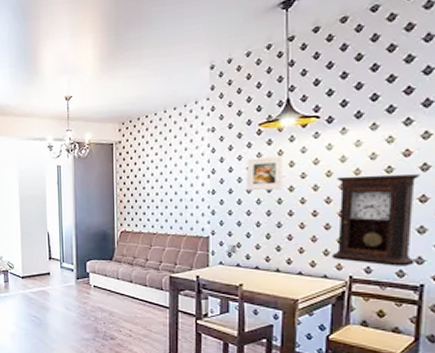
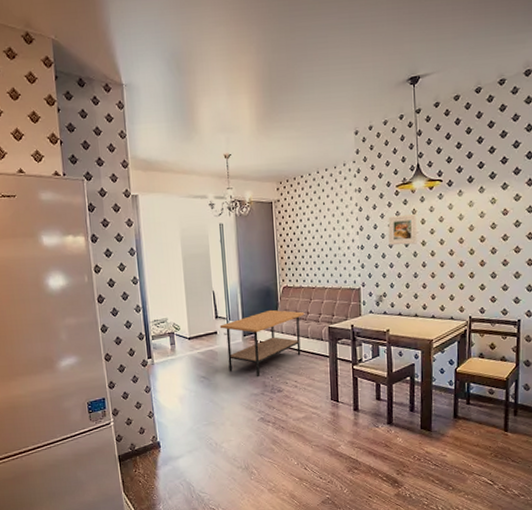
coffee table: none [53,254,144,322] -> present [219,309,305,377]
pendulum clock: present [332,174,420,266] -> none [456,229,514,307]

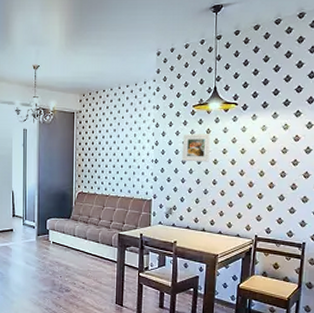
coffee table: present [219,309,305,377] -> none [16,213,97,276]

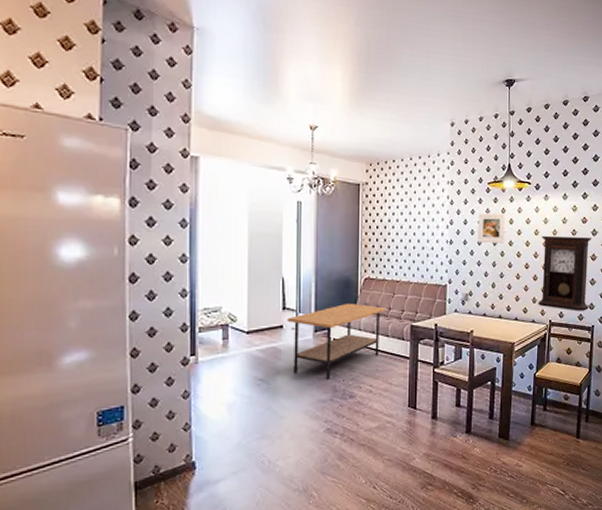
coffee table: none [16,213,97,276] -> present [286,303,386,381]
pendulum clock: none [243,154,304,228] -> present [538,235,591,311]

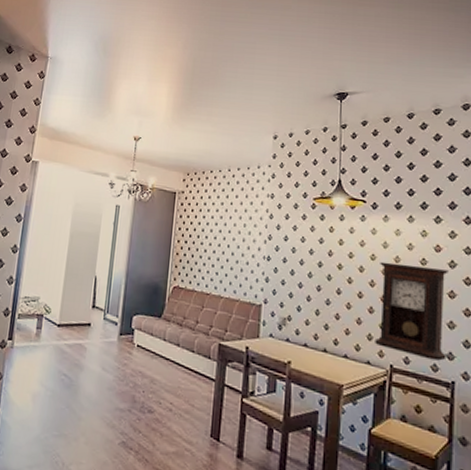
coffee table: present [286,303,386,381] -> none [94,309,194,389]
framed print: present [477,213,506,244] -> none [299,229,335,266]

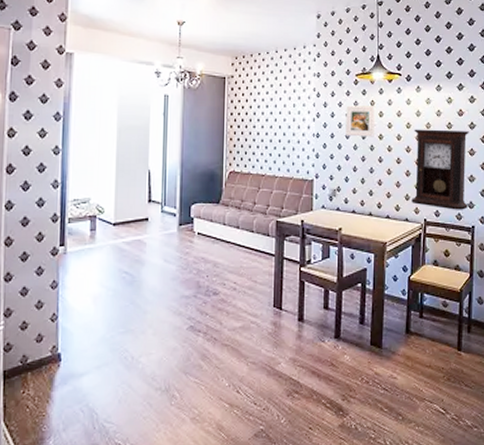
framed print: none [299,229,335,266] -> present [345,105,376,137]

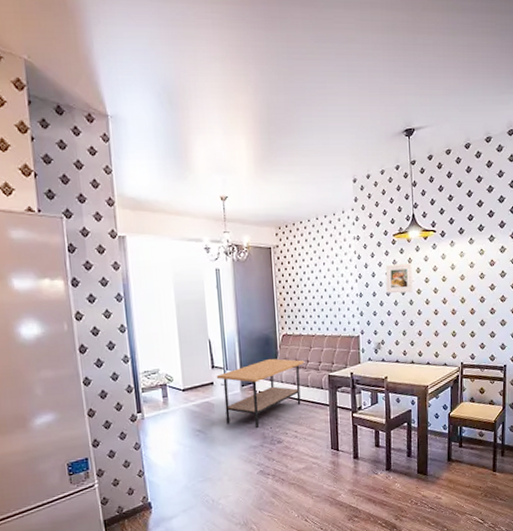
coffee table: none [152,196,251,276] -> present [216,358,305,429]
pendulum clock: present [411,129,469,210] -> none [449,279,500,353]

